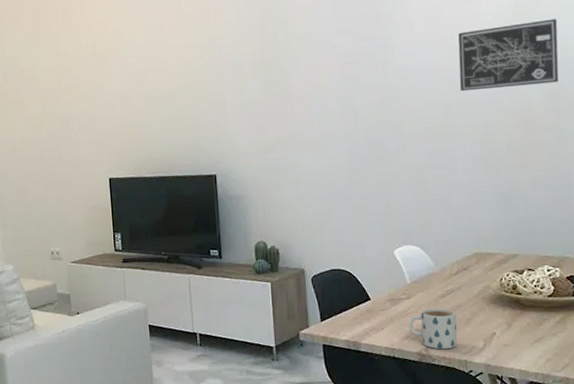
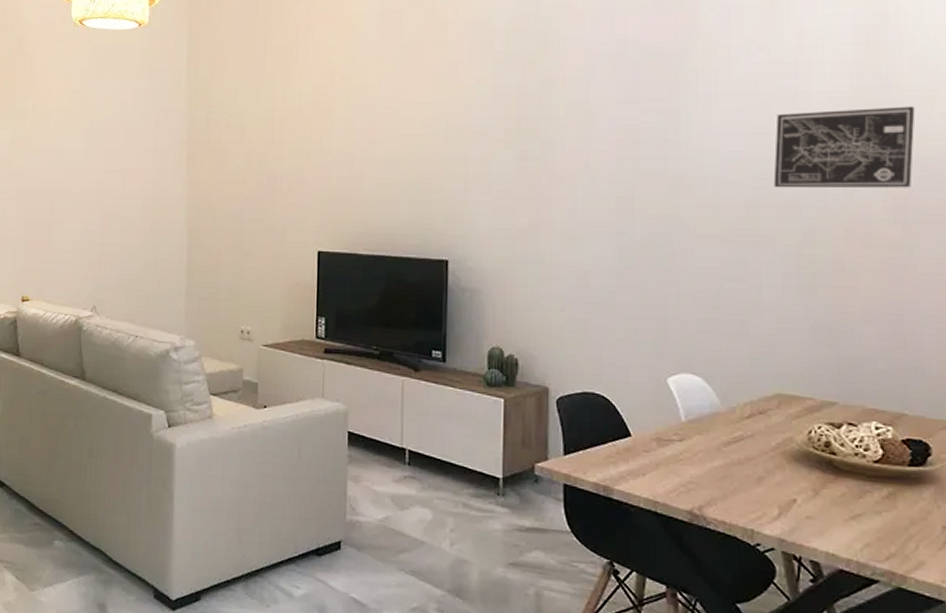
mug: present [408,308,458,350] -> none [678,456,745,513]

